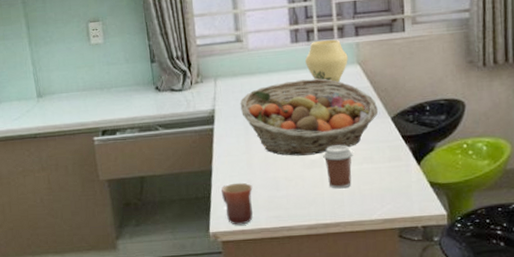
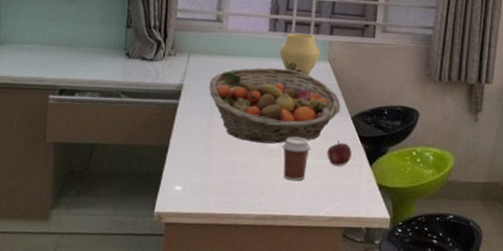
mug: present [221,182,253,225] -> none [174,162,208,208]
apple: none [370,144,397,169] -> present [327,141,352,166]

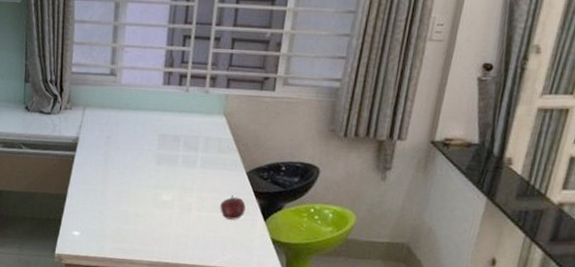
fruit basket: present [209,68,341,144] -> none [103,121,236,196]
vase: present [279,33,320,86] -> none [173,86,216,141]
coffee cup: present [282,136,311,181] -> none [175,189,204,232]

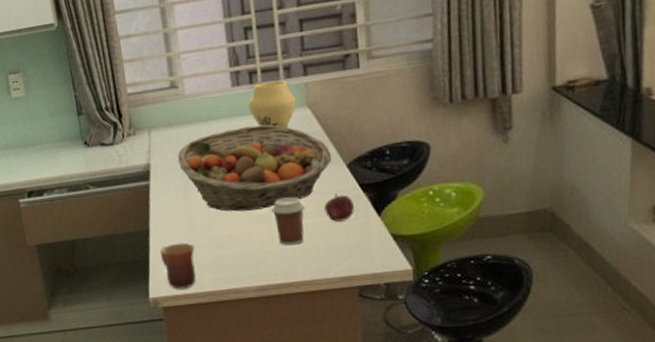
mug: none [72,210,103,252] -> present [160,242,196,289]
fruit basket: none [103,121,236,196] -> present [177,124,332,212]
vase: none [173,86,216,141] -> present [248,80,297,142]
coffee cup: none [175,189,204,232] -> present [271,197,305,246]

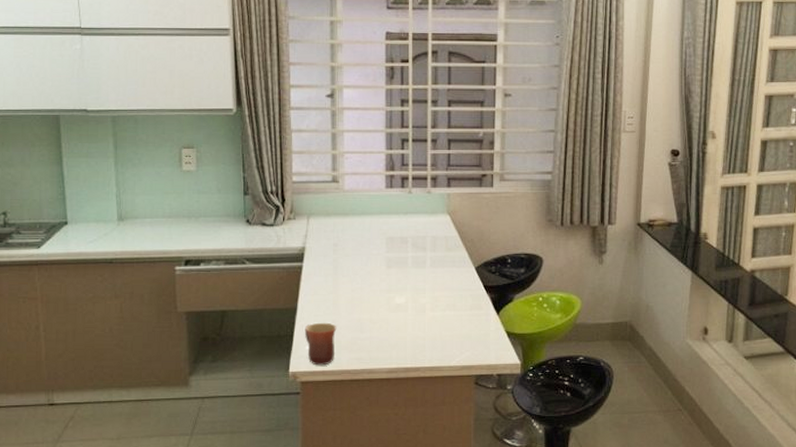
fruit basket: present [177,124,332,212] -> none [331,224,464,299]
vase: present [248,80,297,142] -> none [398,188,439,241]
coffee cup: present [271,197,305,246] -> none [408,291,437,334]
apple: present [324,194,354,222] -> none [453,292,478,316]

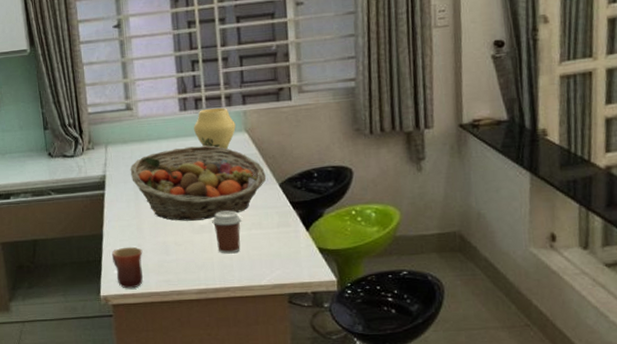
fruit basket: none [331,224,464,299] -> present [130,145,266,221]
vase: none [398,188,439,241] -> present [194,107,236,161]
coffee cup: none [408,291,437,334] -> present [212,210,242,254]

